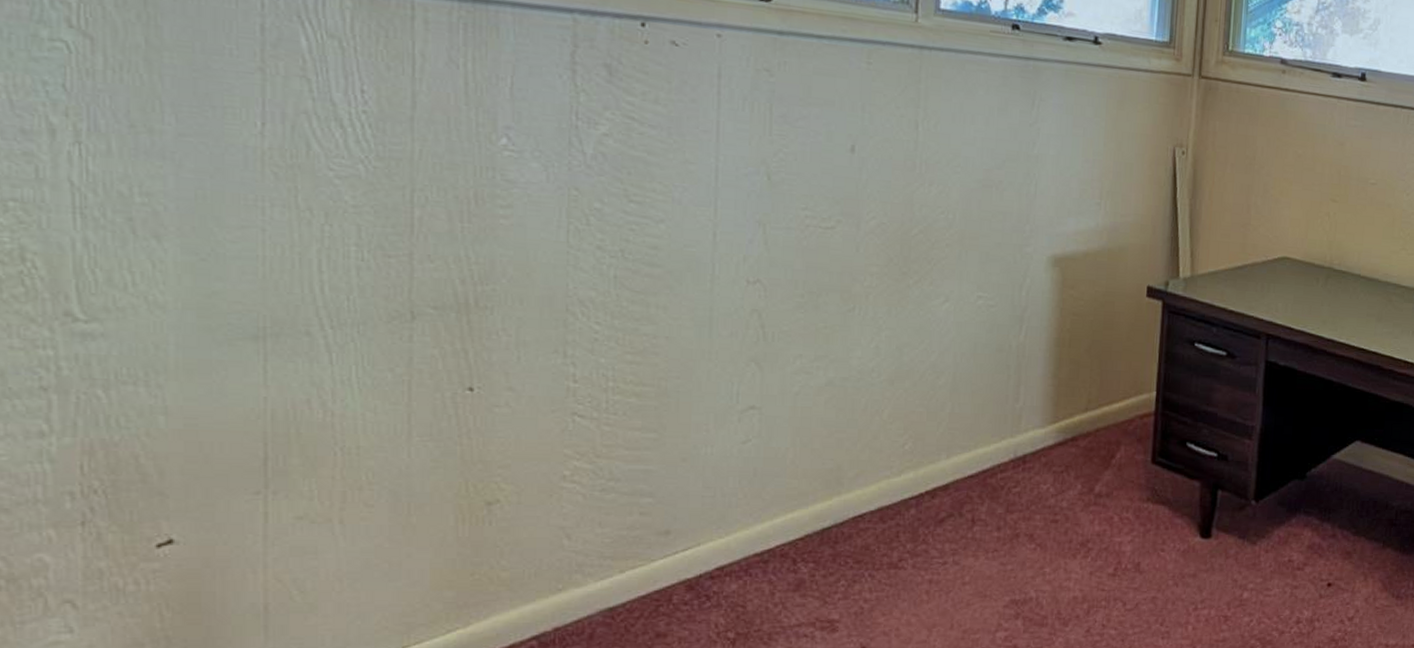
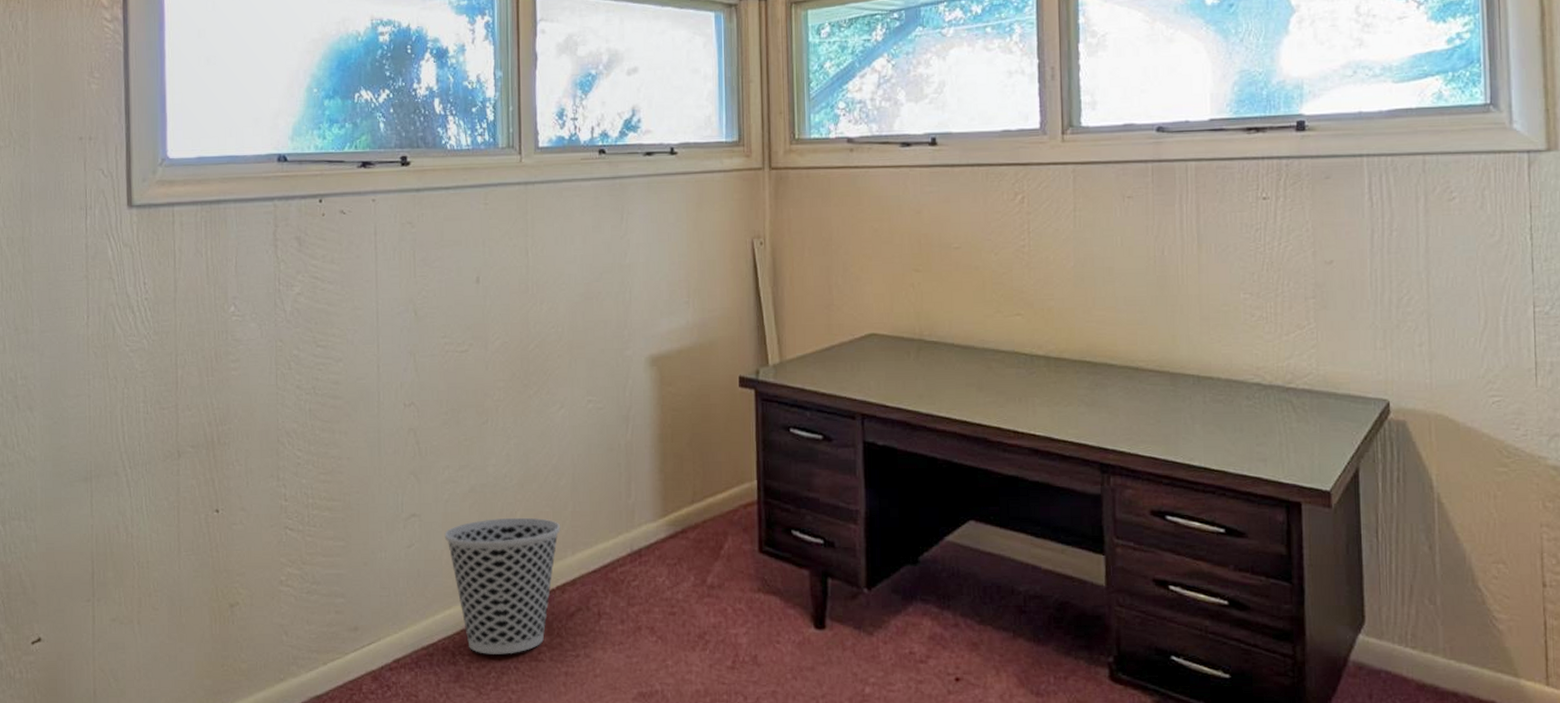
wastebasket: none [791,416,936,562] -> present [444,517,561,654]

